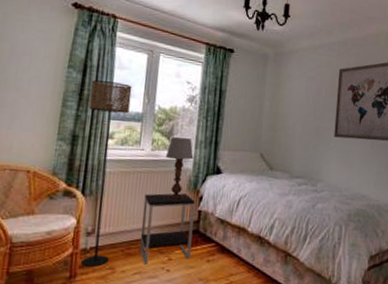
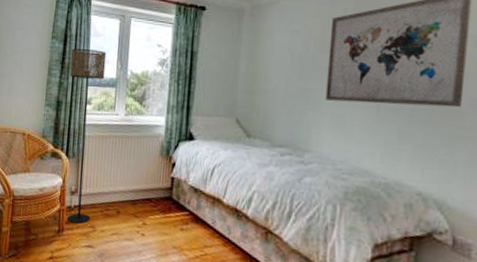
side table: present [139,193,196,265] -> none [116,158,168,227]
table lamp: present [165,137,194,201] -> none [138,102,166,166]

